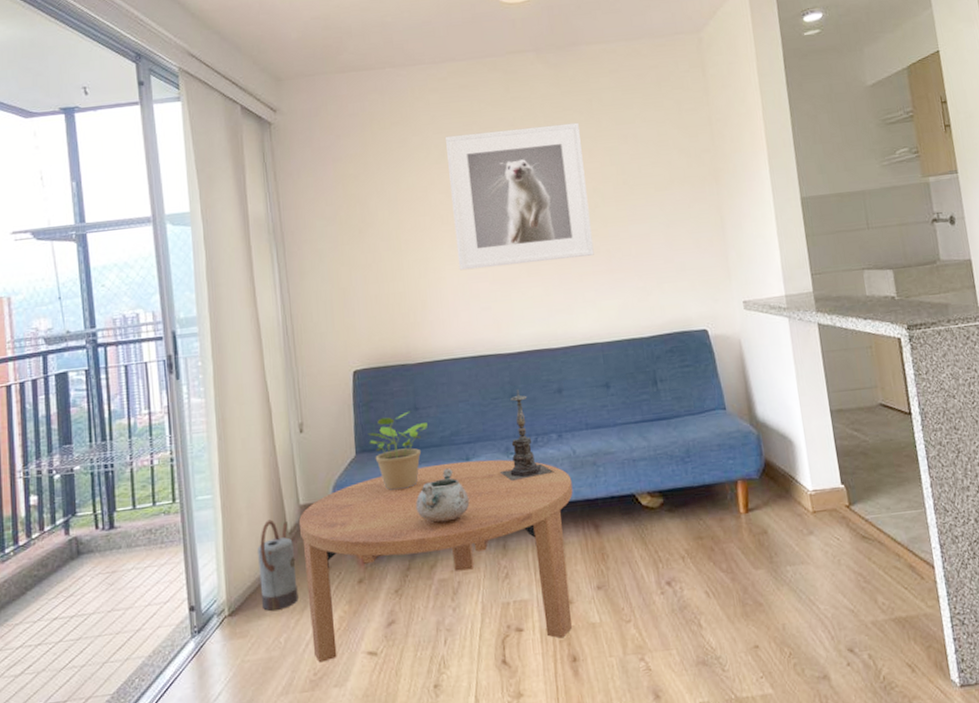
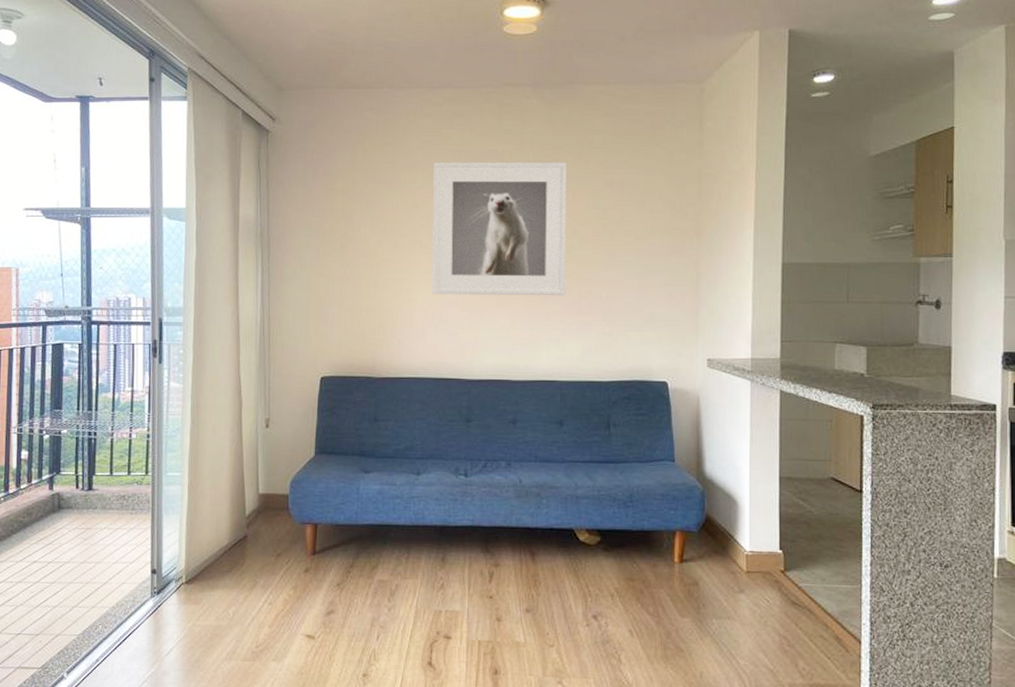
watering can: present [258,519,298,611] -> none [215,502,250,585]
coffee table: present [298,459,573,663] -> none [256,474,515,651]
potted plant: present [368,411,429,491] -> none [328,421,386,494]
decorative bowl: present [415,468,470,523] -> none [365,479,416,529]
candle holder: present [499,389,555,482] -> none [447,415,499,501]

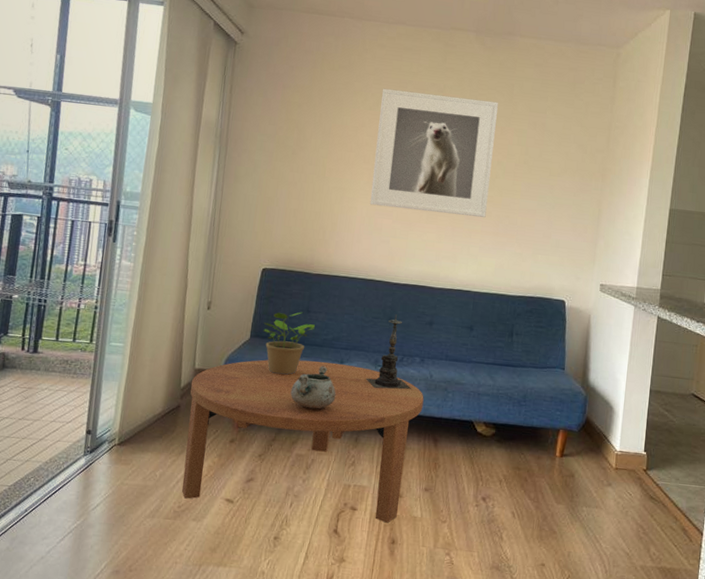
coffee table: none [256,474,515,651] -> present [182,359,424,523]
potted plant: none [328,421,386,494] -> present [262,312,316,375]
decorative bowl: none [365,479,416,529] -> present [290,366,336,409]
candle holder: none [447,415,499,501] -> present [365,314,411,390]

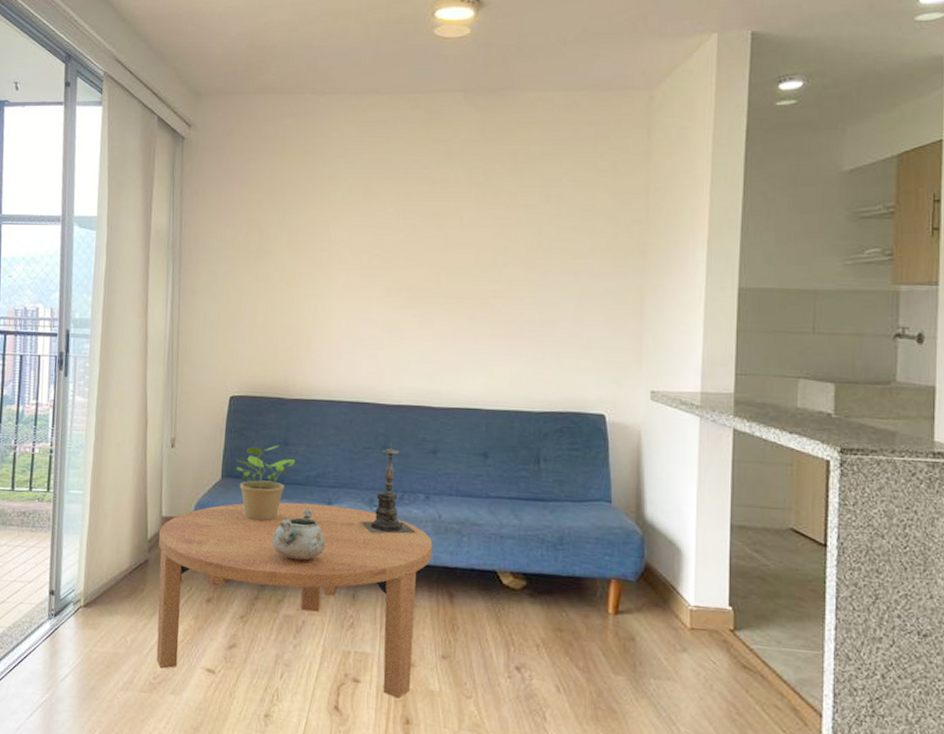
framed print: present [369,88,498,217] -> none [349,171,499,317]

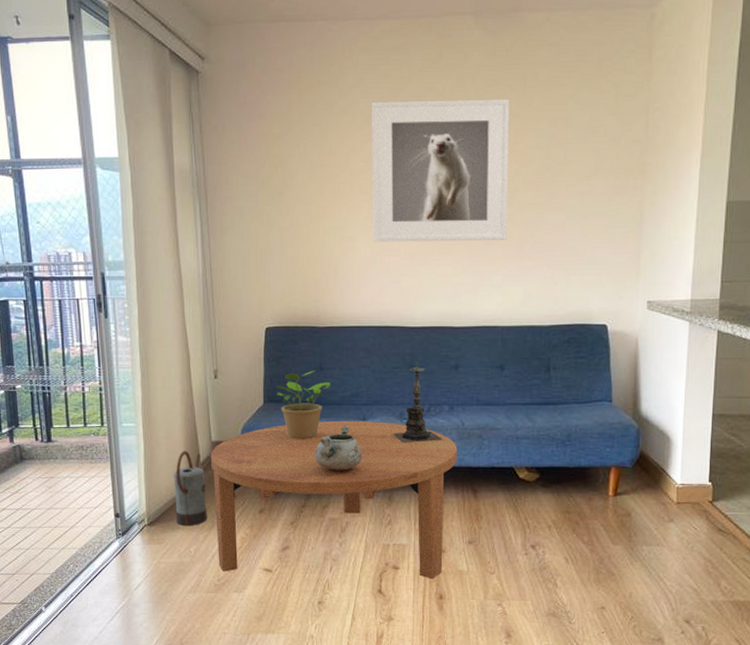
watering can: none [114,524,151,611] -> present [174,450,207,525]
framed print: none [349,171,499,317] -> present [372,98,509,242]

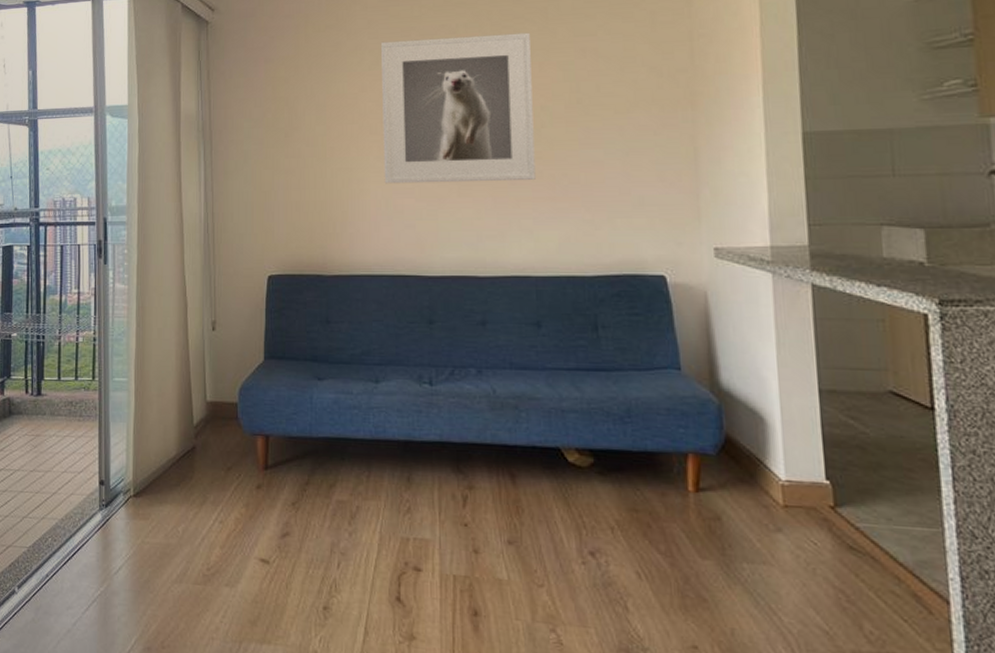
watering can: present [174,450,207,525] -> none [164,410,199,500]
coffee table: present [210,420,457,579] -> none [204,382,489,588]
potted plant: present [275,370,332,439] -> none [277,323,339,403]
decorative bowl: present [314,425,363,471] -> none [320,388,376,443]
candle holder: present [392,361,443,444] -> none [410,316,470,413]

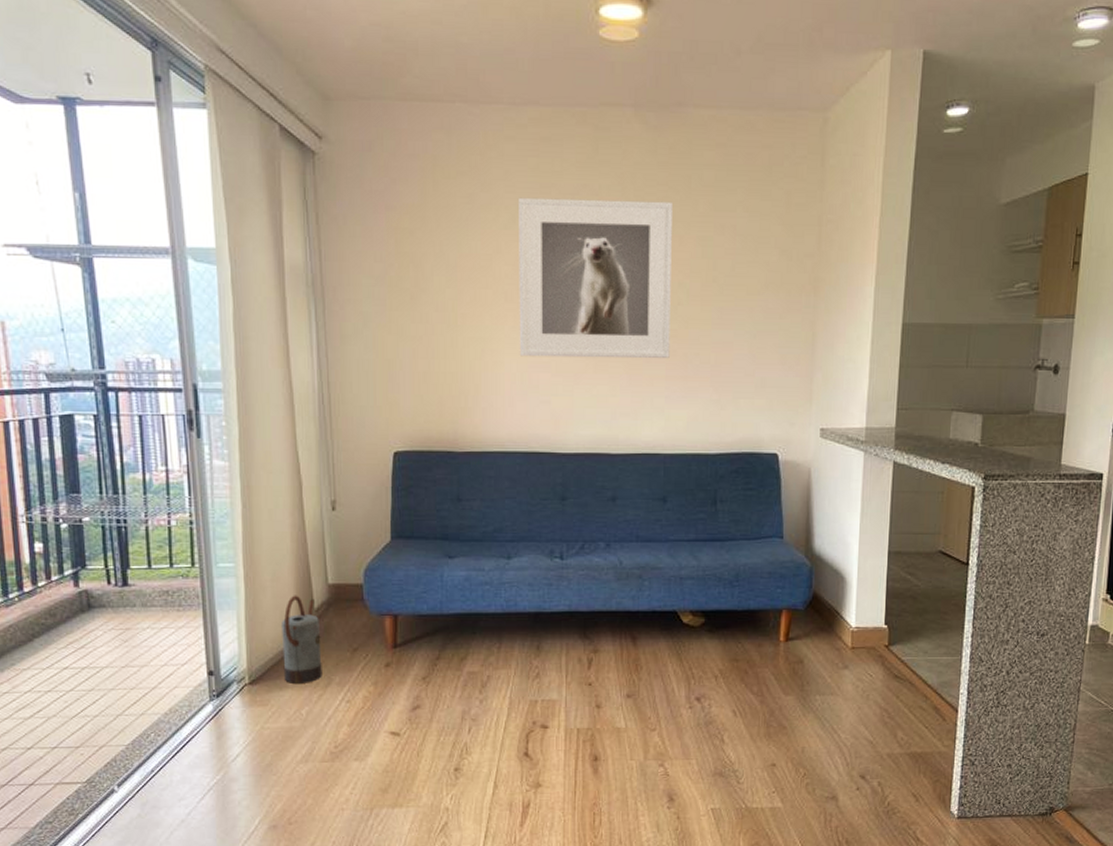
watering can: none [164,410,199,500] -> present [282,595,322,683]

